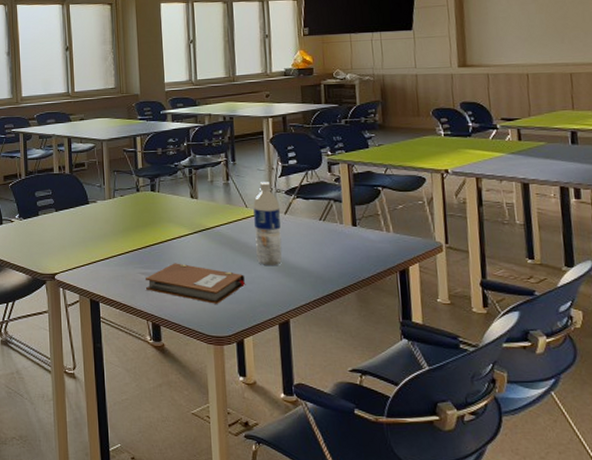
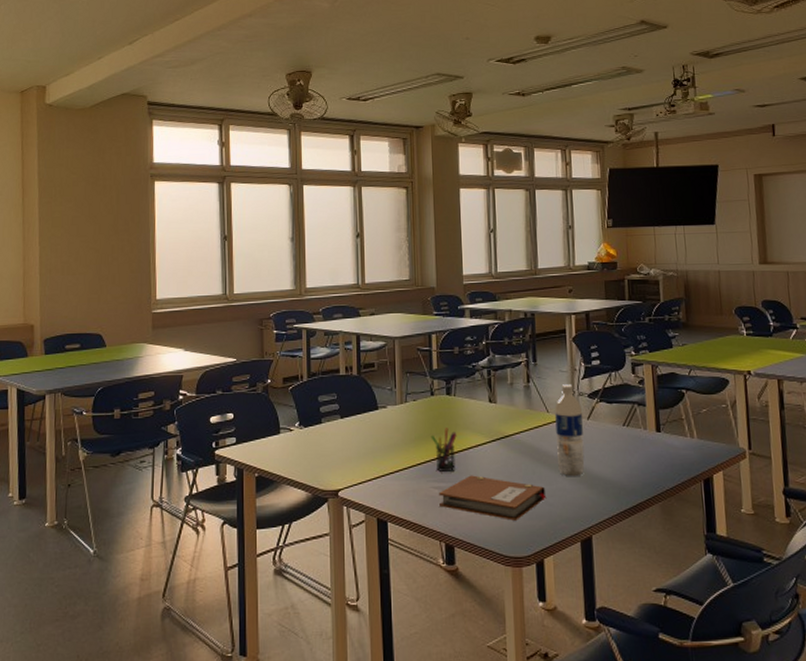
pen holder: none [137,220,161,259] -> present [430,427,457,472]

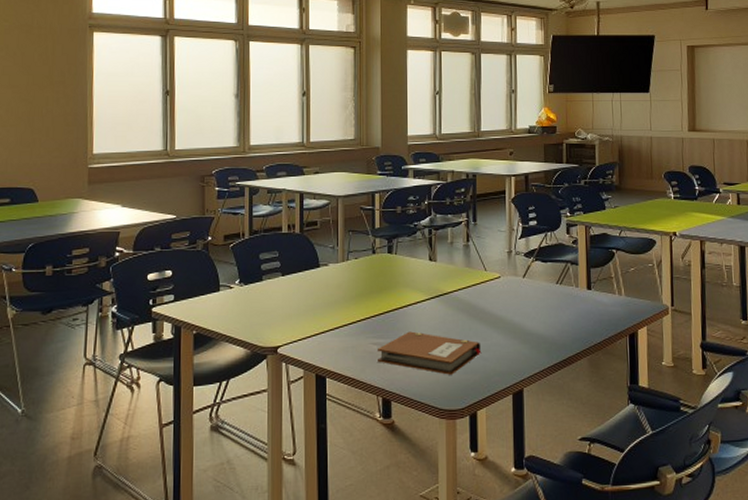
pen holder: present [430,427,457,472] -> none [371,285,397,328]
water bottle: present [555,384,585,477] -> none [492,244,519,333]

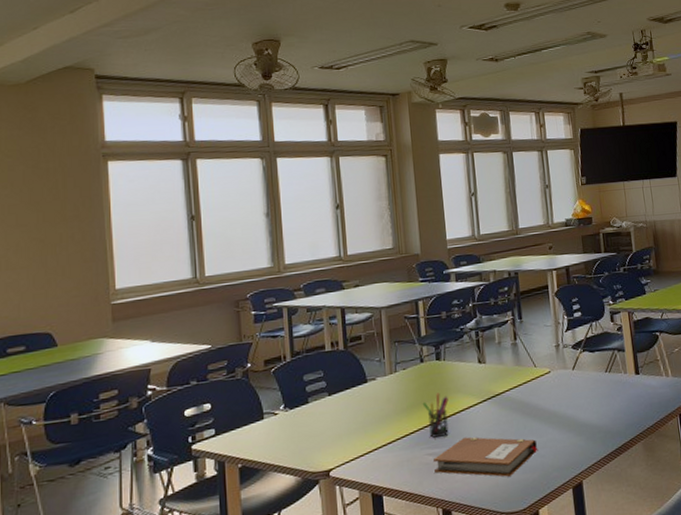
pen holder: none [371,285,397,328] -> present [422,393,449,438]

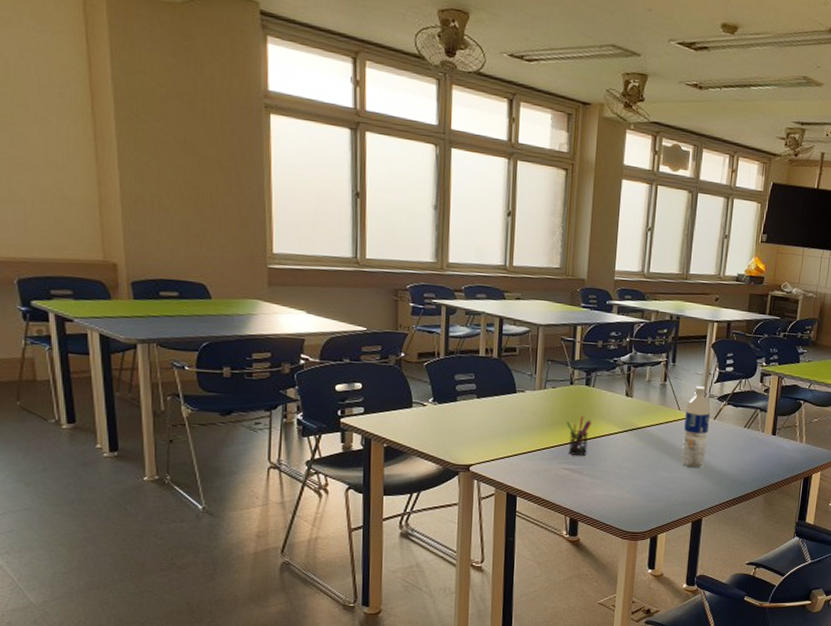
notebook: present [434,436,538,477] -> none [568,460,668,502]
water bottle: none [541,337,573,427] -> present [681,386,710,468]

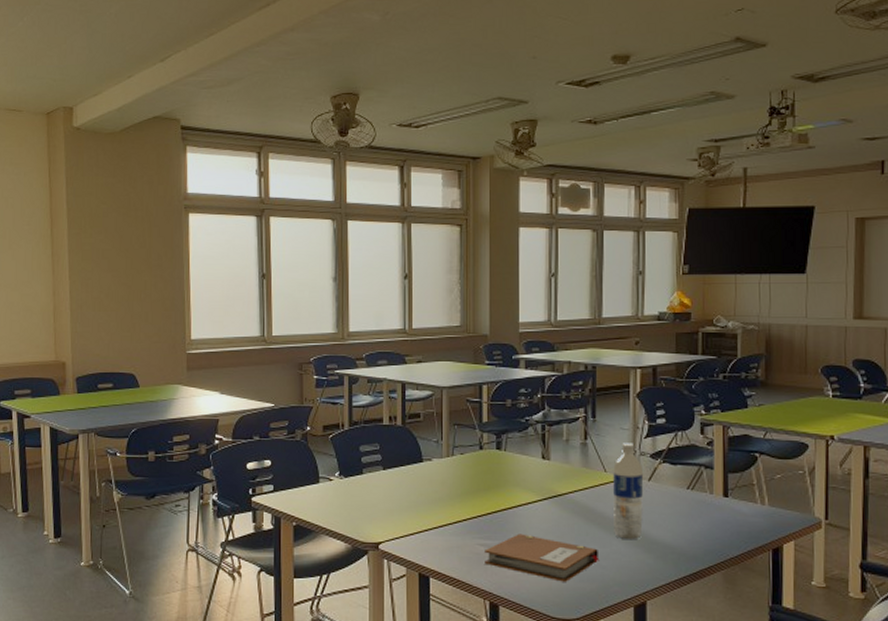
pen holder: present [566,415,592,456] -> none [478,483,506,529]
notebook: none [568,460,668,502] -> present [485,533,600,582]

